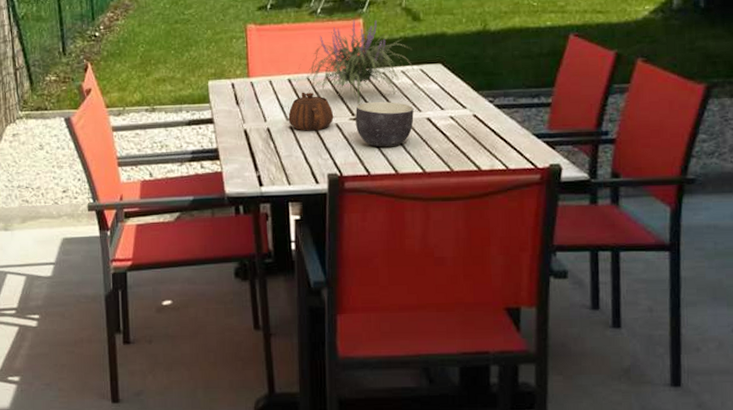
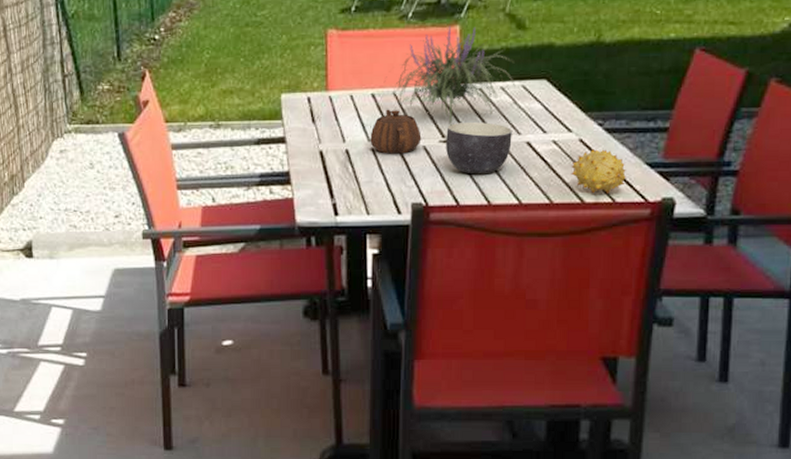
fruit: none [467,123,518,163] -> present [571,149,627,195]

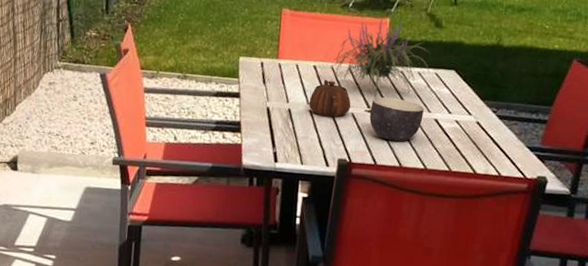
fruit: present [571,149,627,195] -> none [468,131,512,169]

